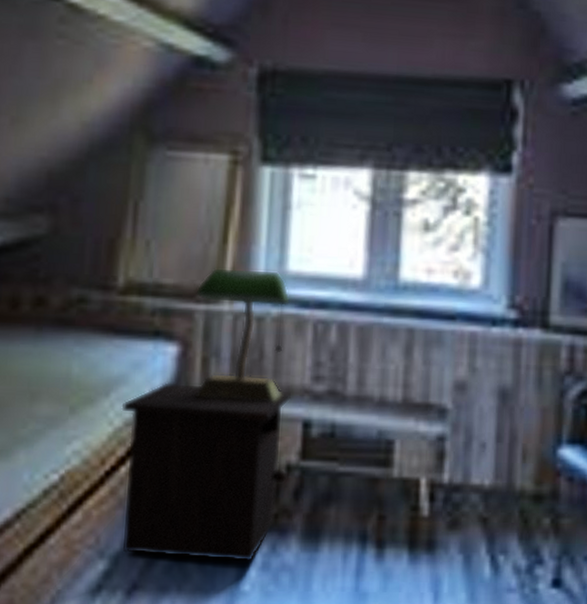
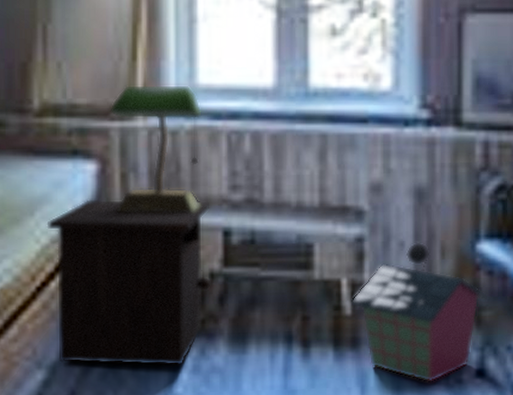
toy house: none [428,444,569,592] -> present [350,242,490,383]

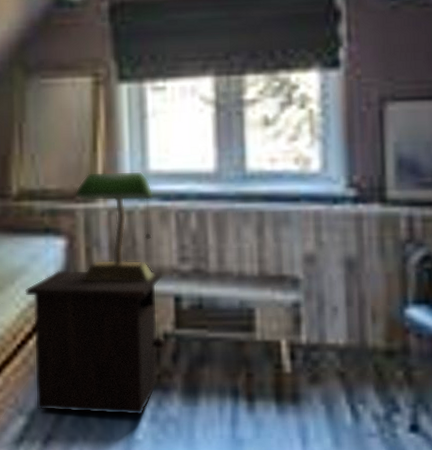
toy house: present [350,242,490,383] -> none [290,307,420,437]

